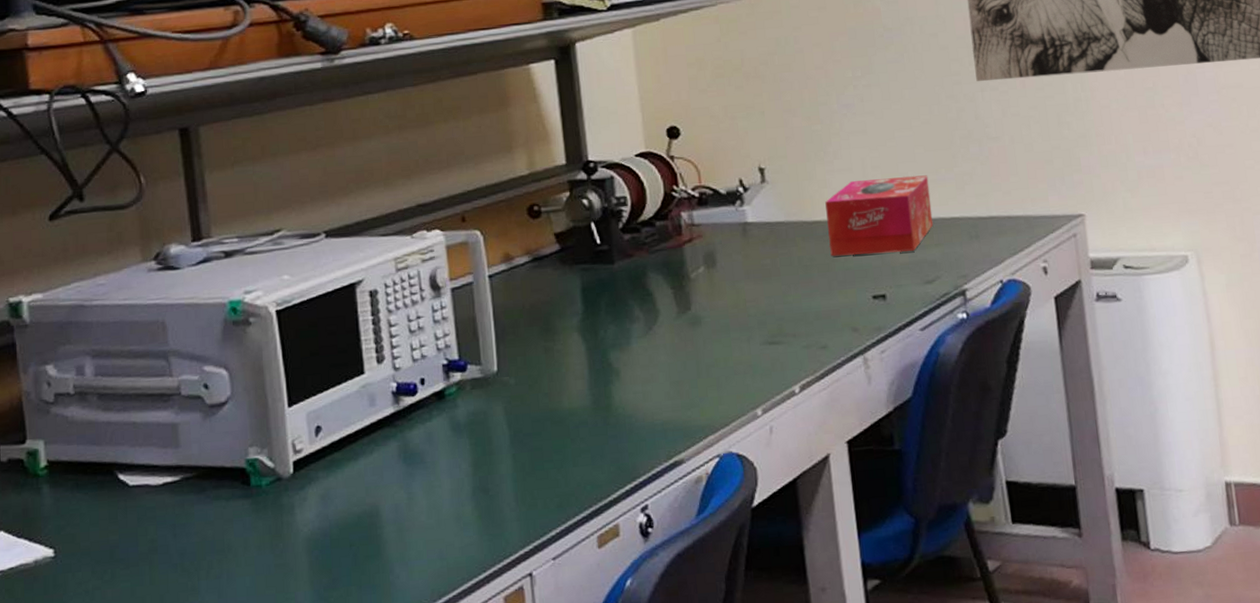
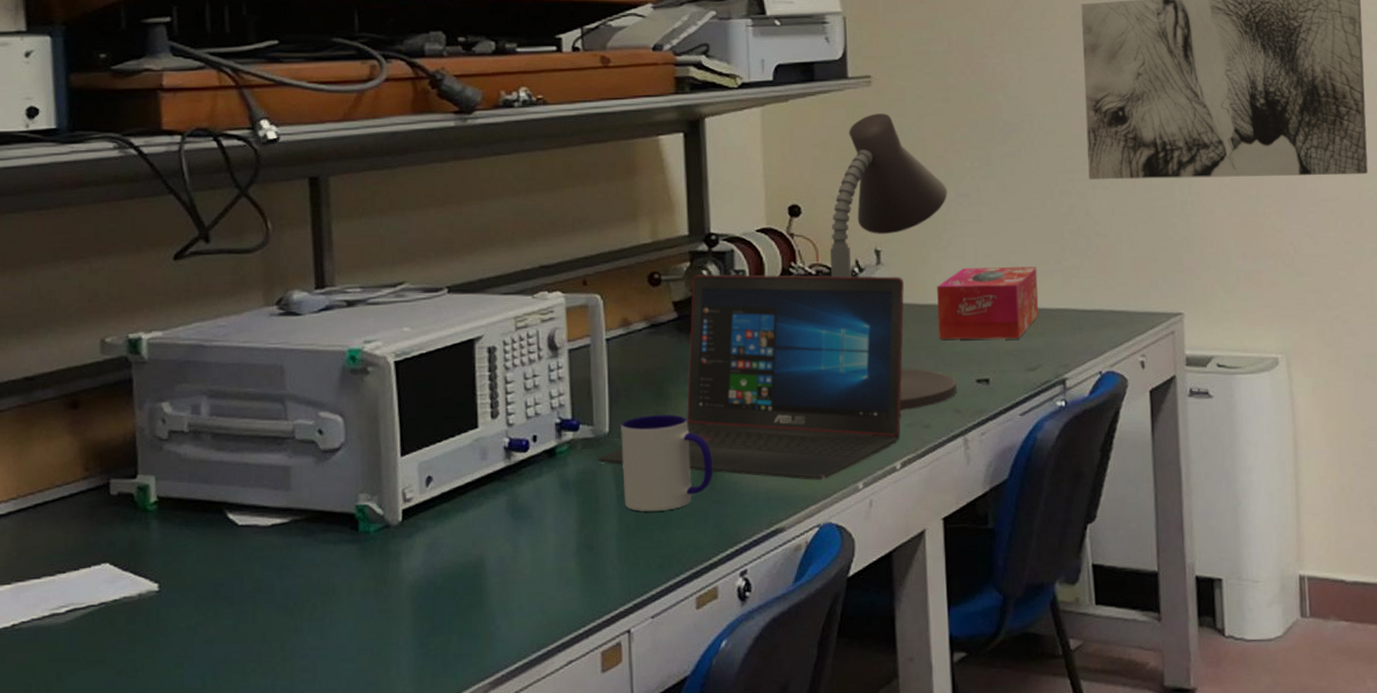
laptop: none [488,194,797,410] -> present [598,273,904,480]
mug: none [509,349,607,451] -> present [621,415,713,512]
desk lamp: none [712,26,853,333] -> present [830,113,957,411]

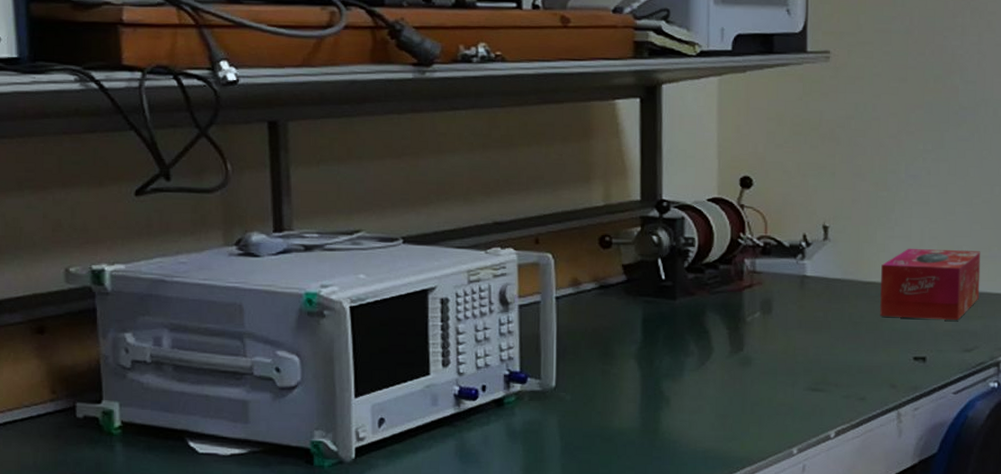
laptop: present [598,273,904,480] -> none [544,239,849,443]
mug: present [621,415,713,512] -> none [567,373,655,464]
desk lamp: present [830,113,957,411] -> none [779,90,898,383]

